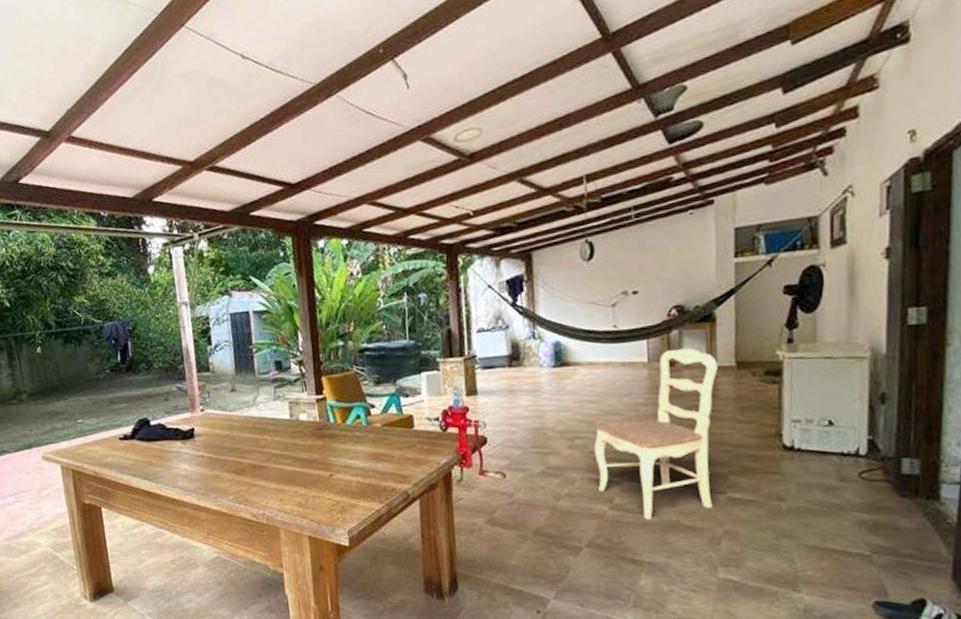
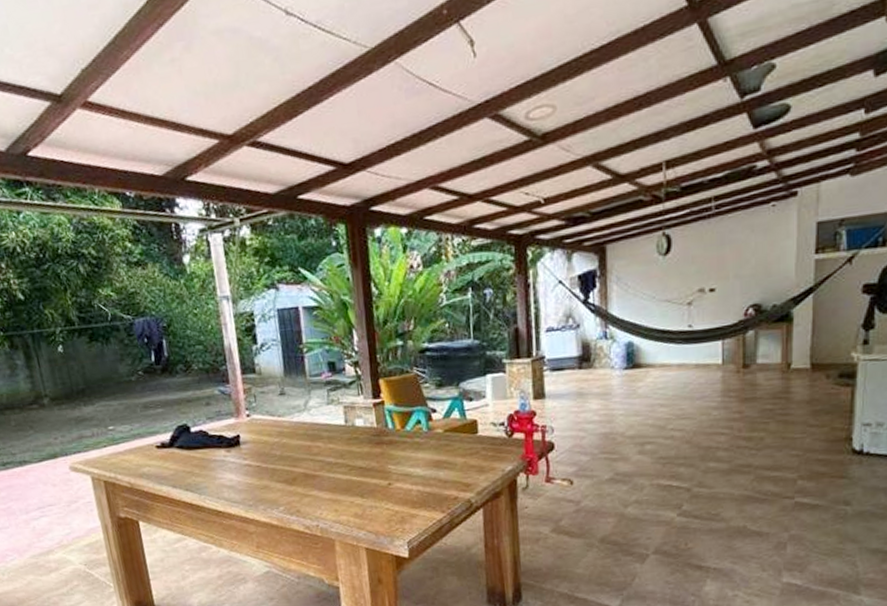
chair: present [594,347,718,520] -> none [664,349,792,526]

